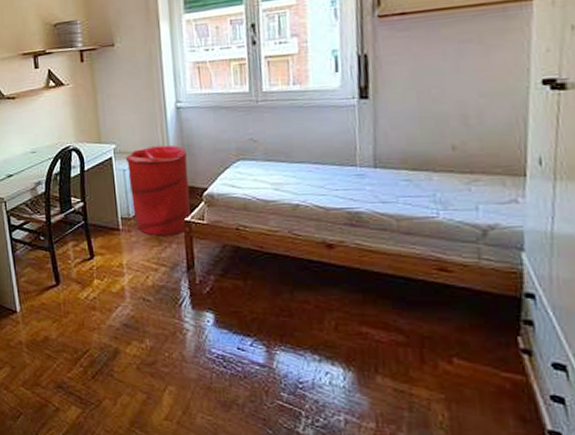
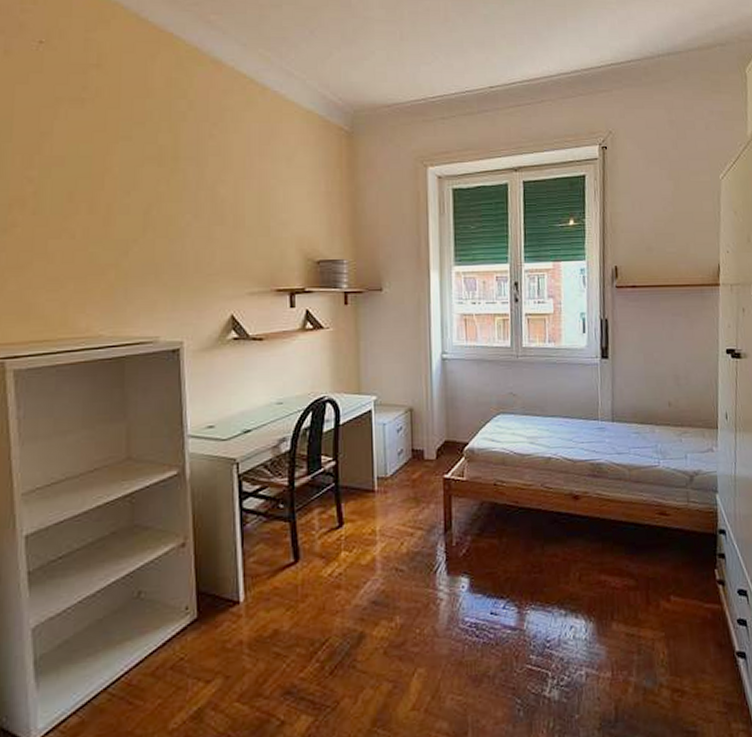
laundry hamper: present [125,145,192,236] -> none [386,397,452,497]

